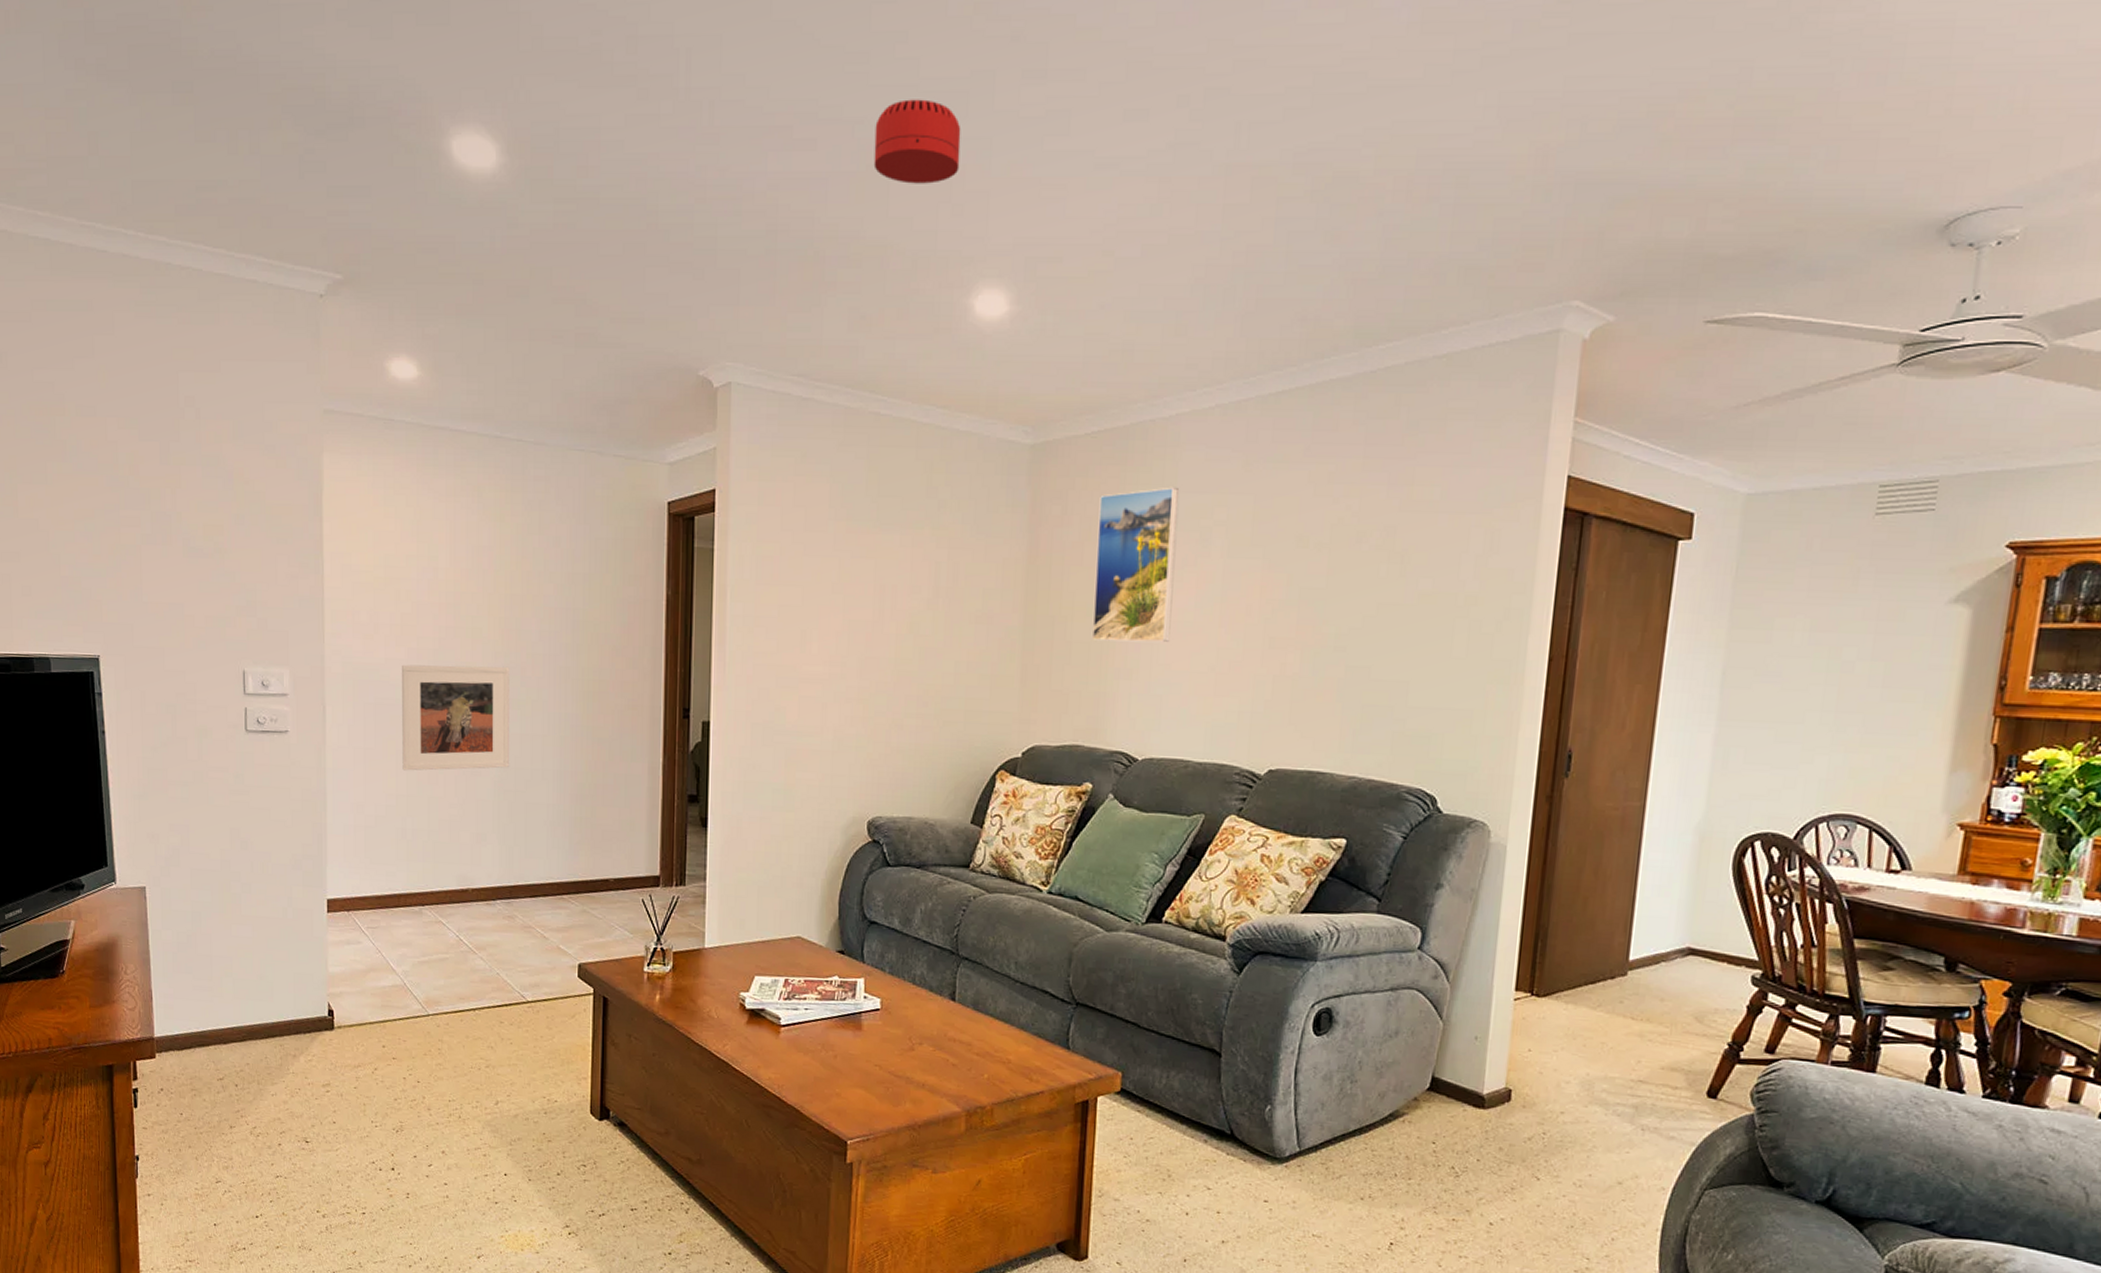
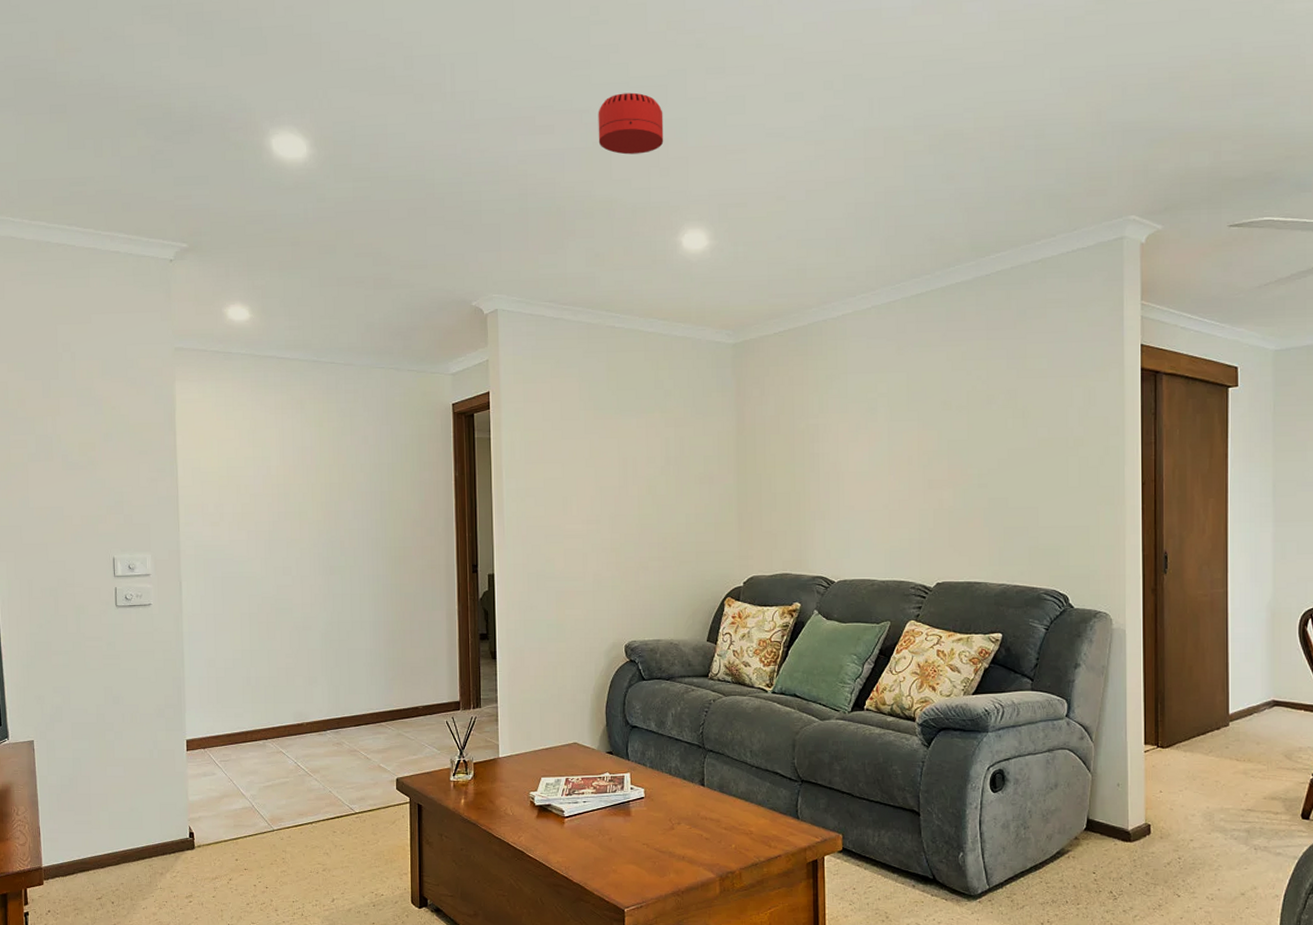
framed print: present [402,664,510,771] -> none [243,541,333,630]
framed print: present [1091,486,1179,643] -> none [789,369,852,491]

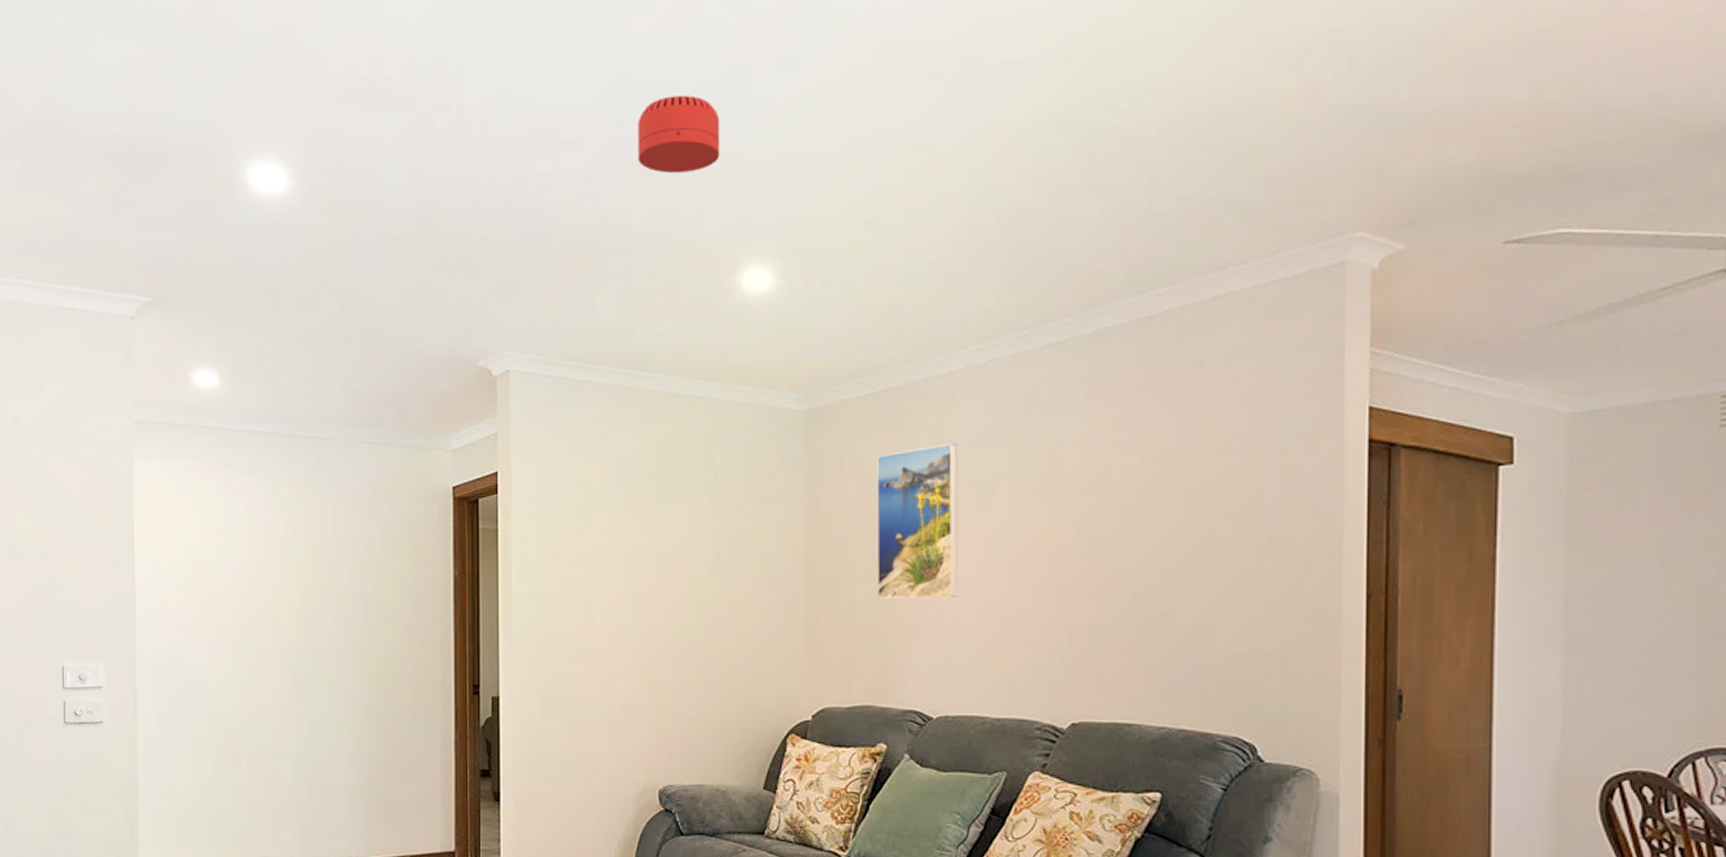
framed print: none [789,369,852,491] -> present [876,443,958,599]

